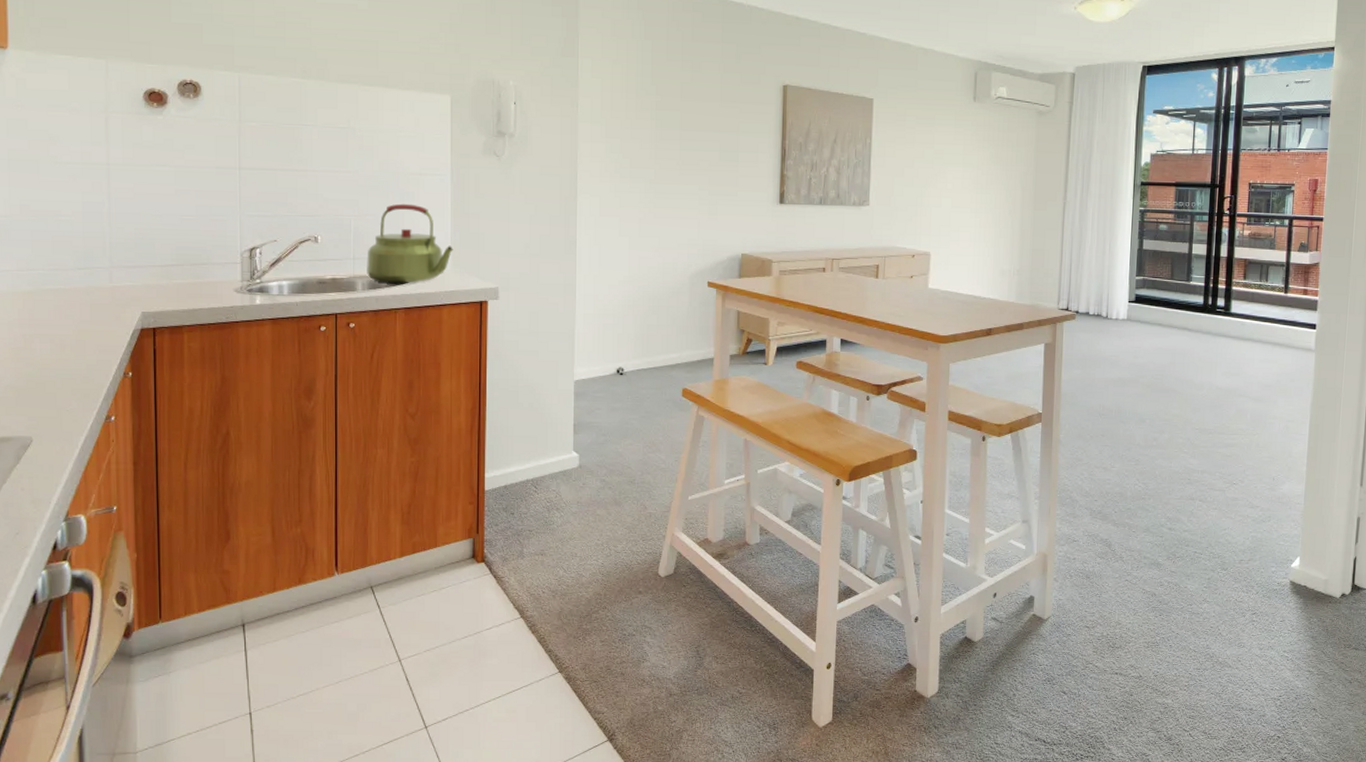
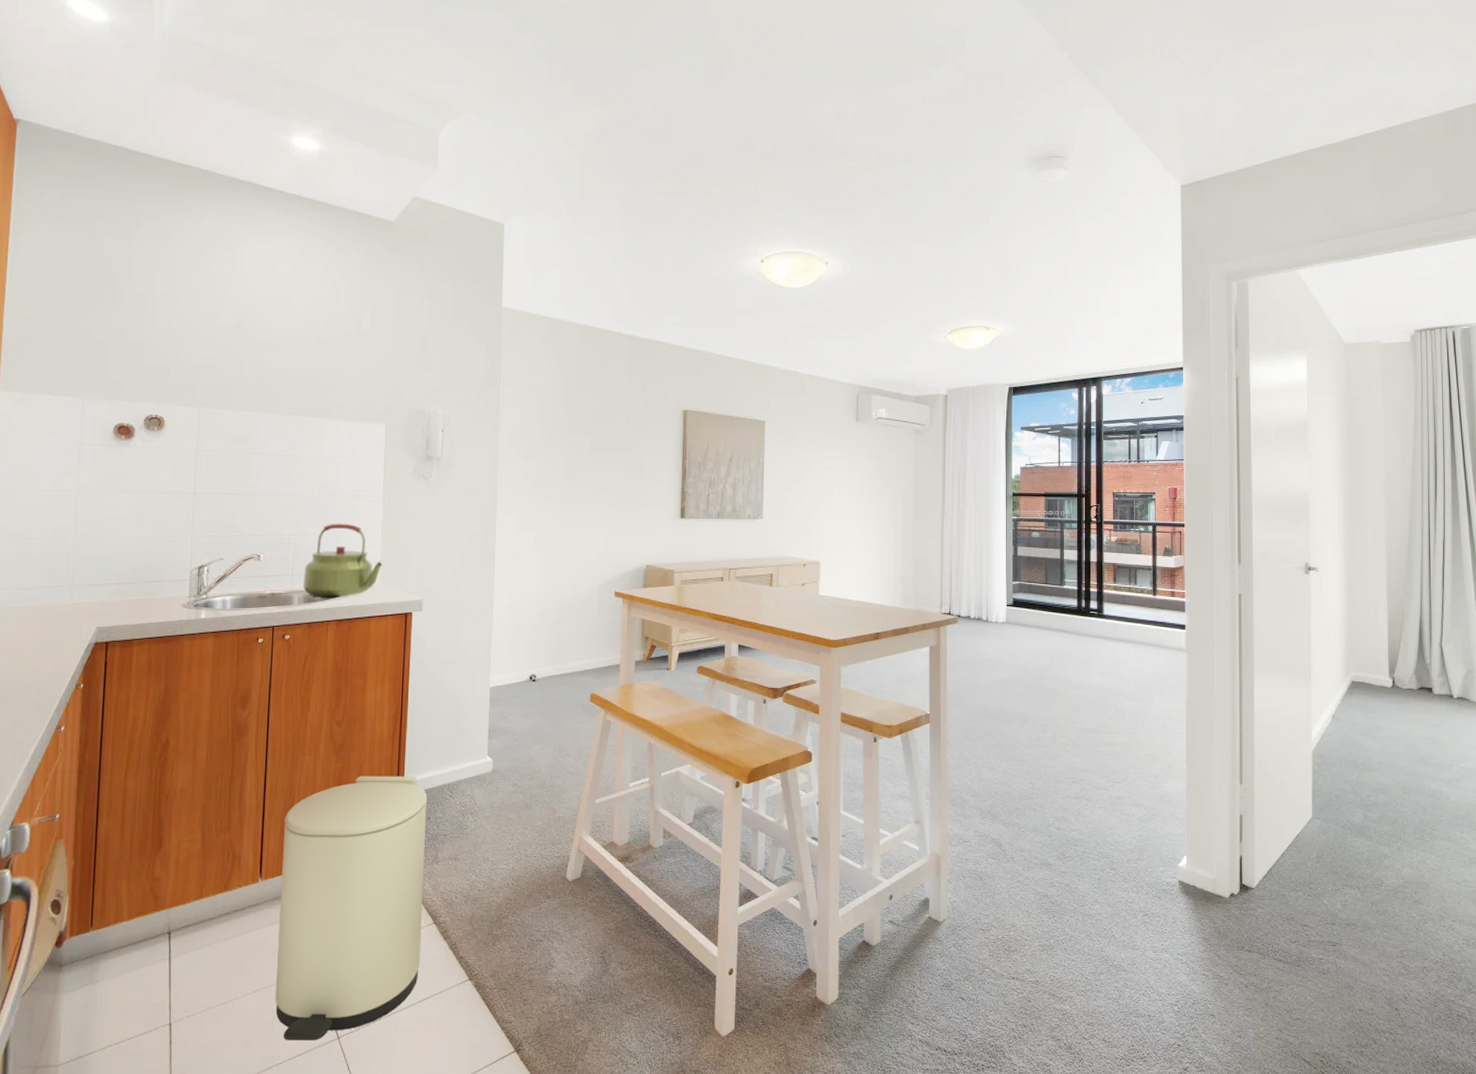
pedal bin: none [358,470,511,730] -> present [275,775,428,1040]

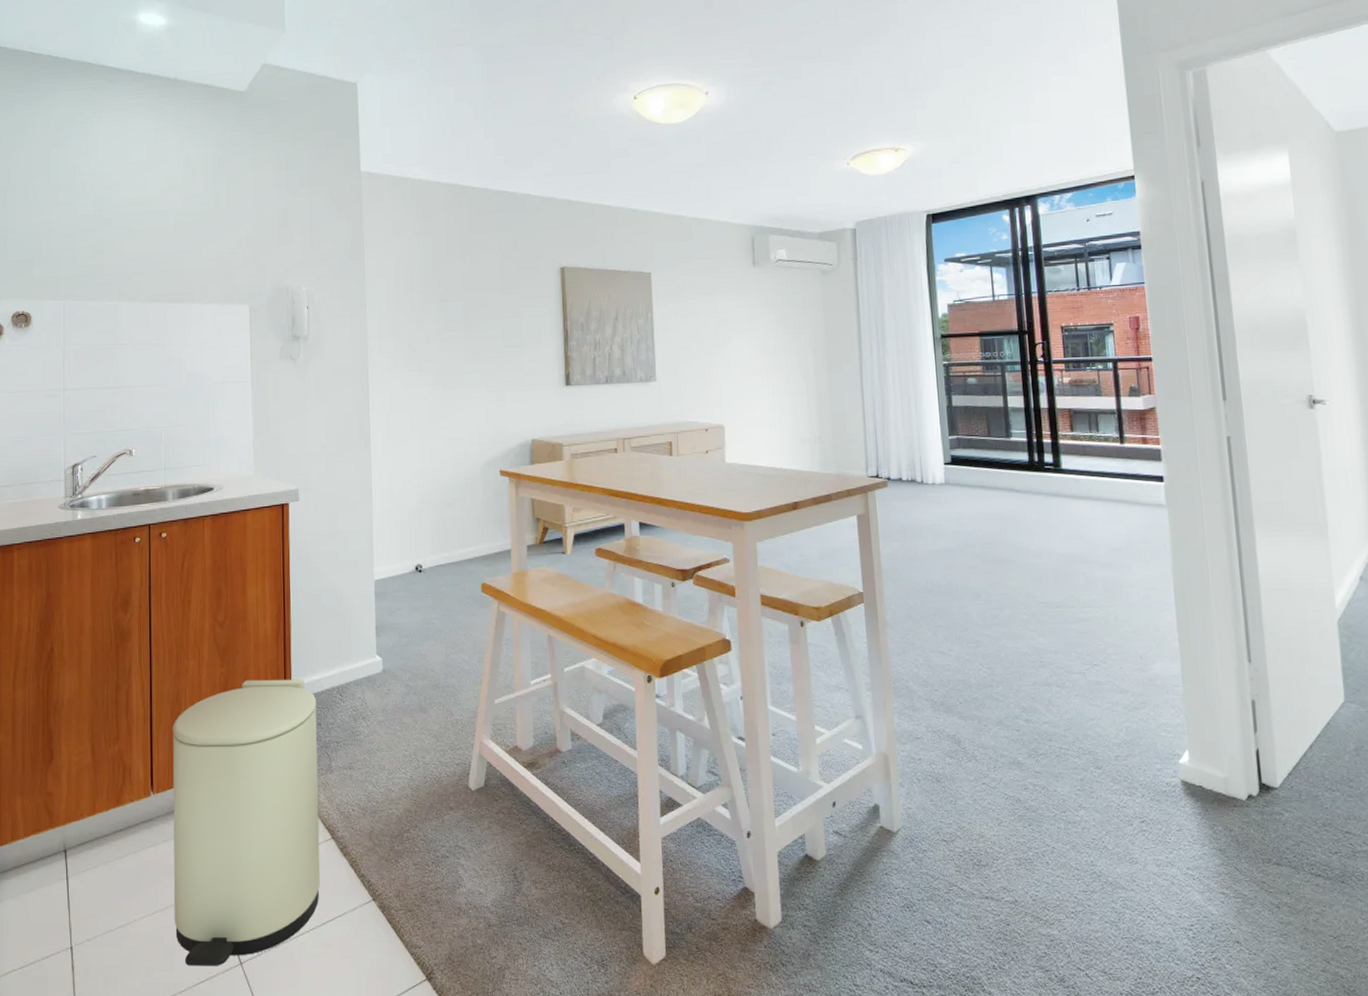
kettle: present [303,523,383,597] -> none [176,412,255,491]

